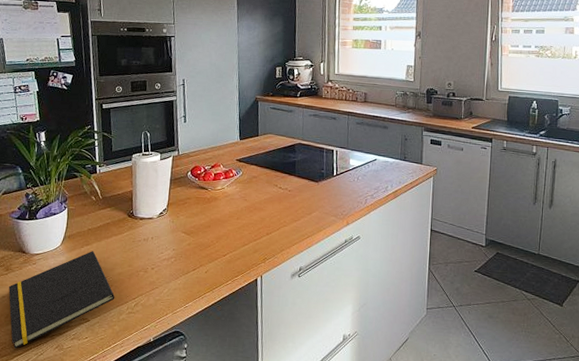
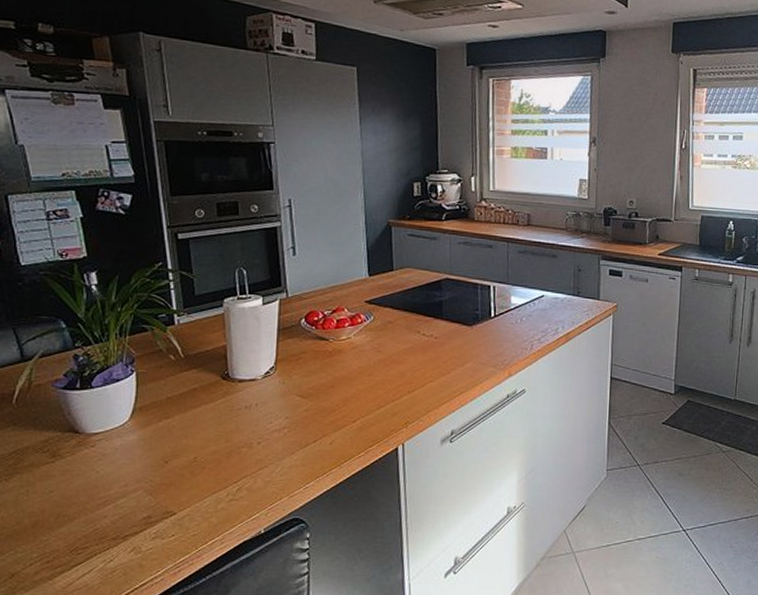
notepad: present [8,251,115,350] -> none [58,425,210,558]

